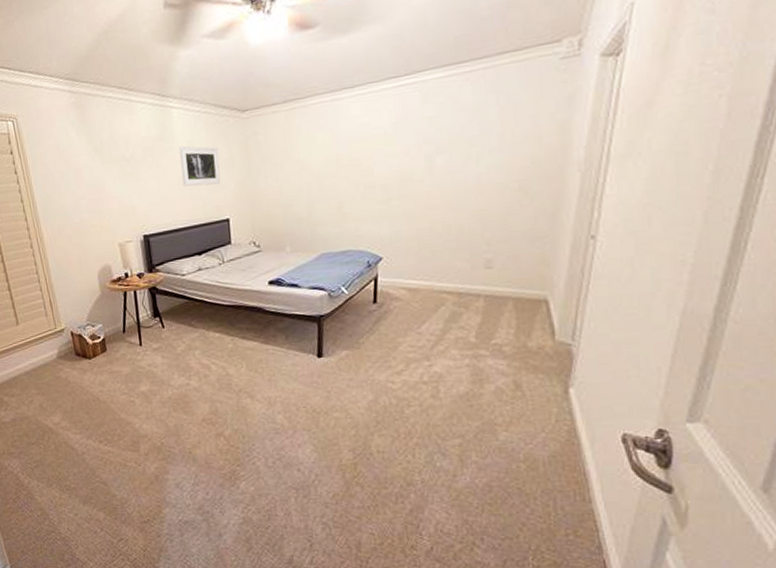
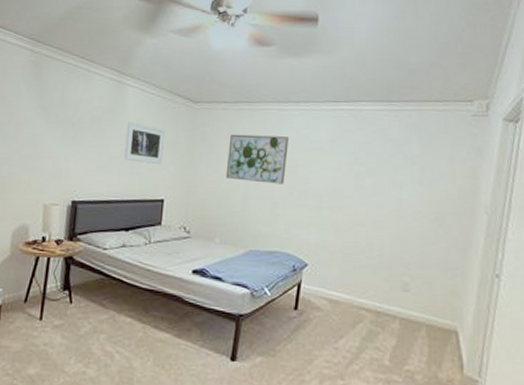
wall art: none [284,129,349,186] -> present [225,134,289,184]

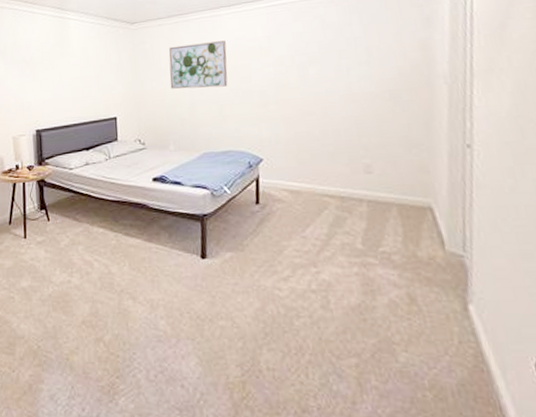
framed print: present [124,121,165,165] -> none [73,51,110,87]

